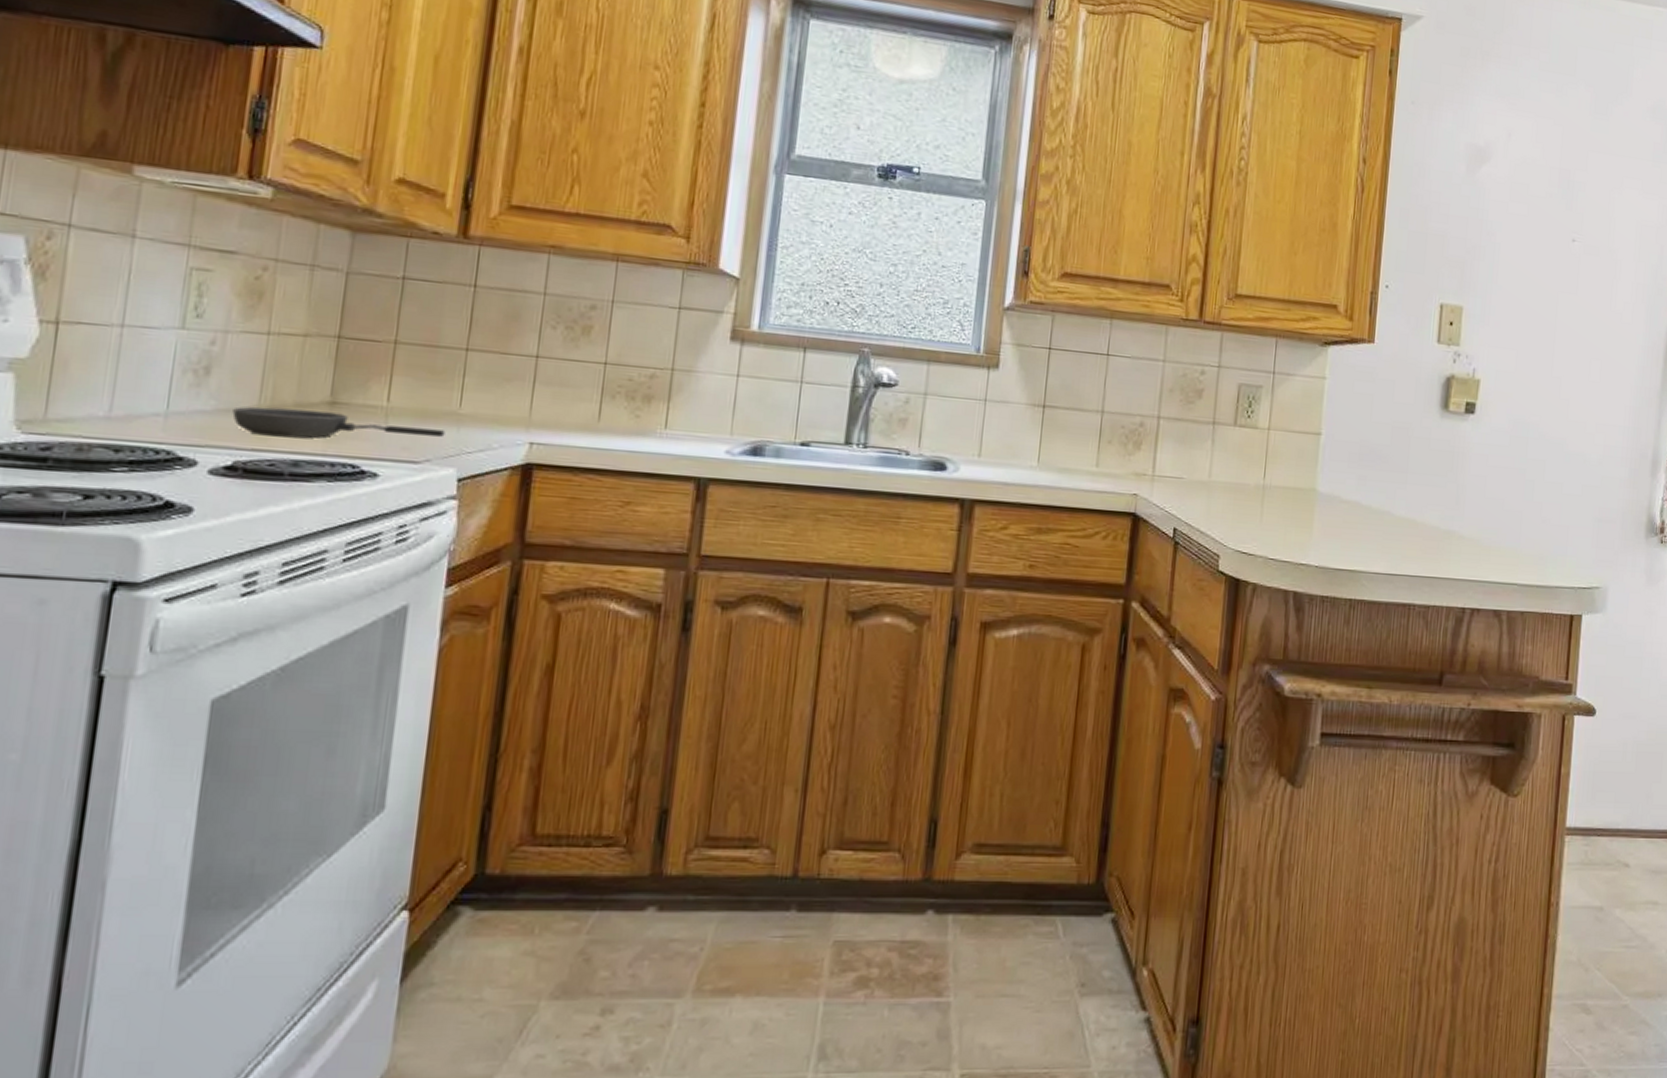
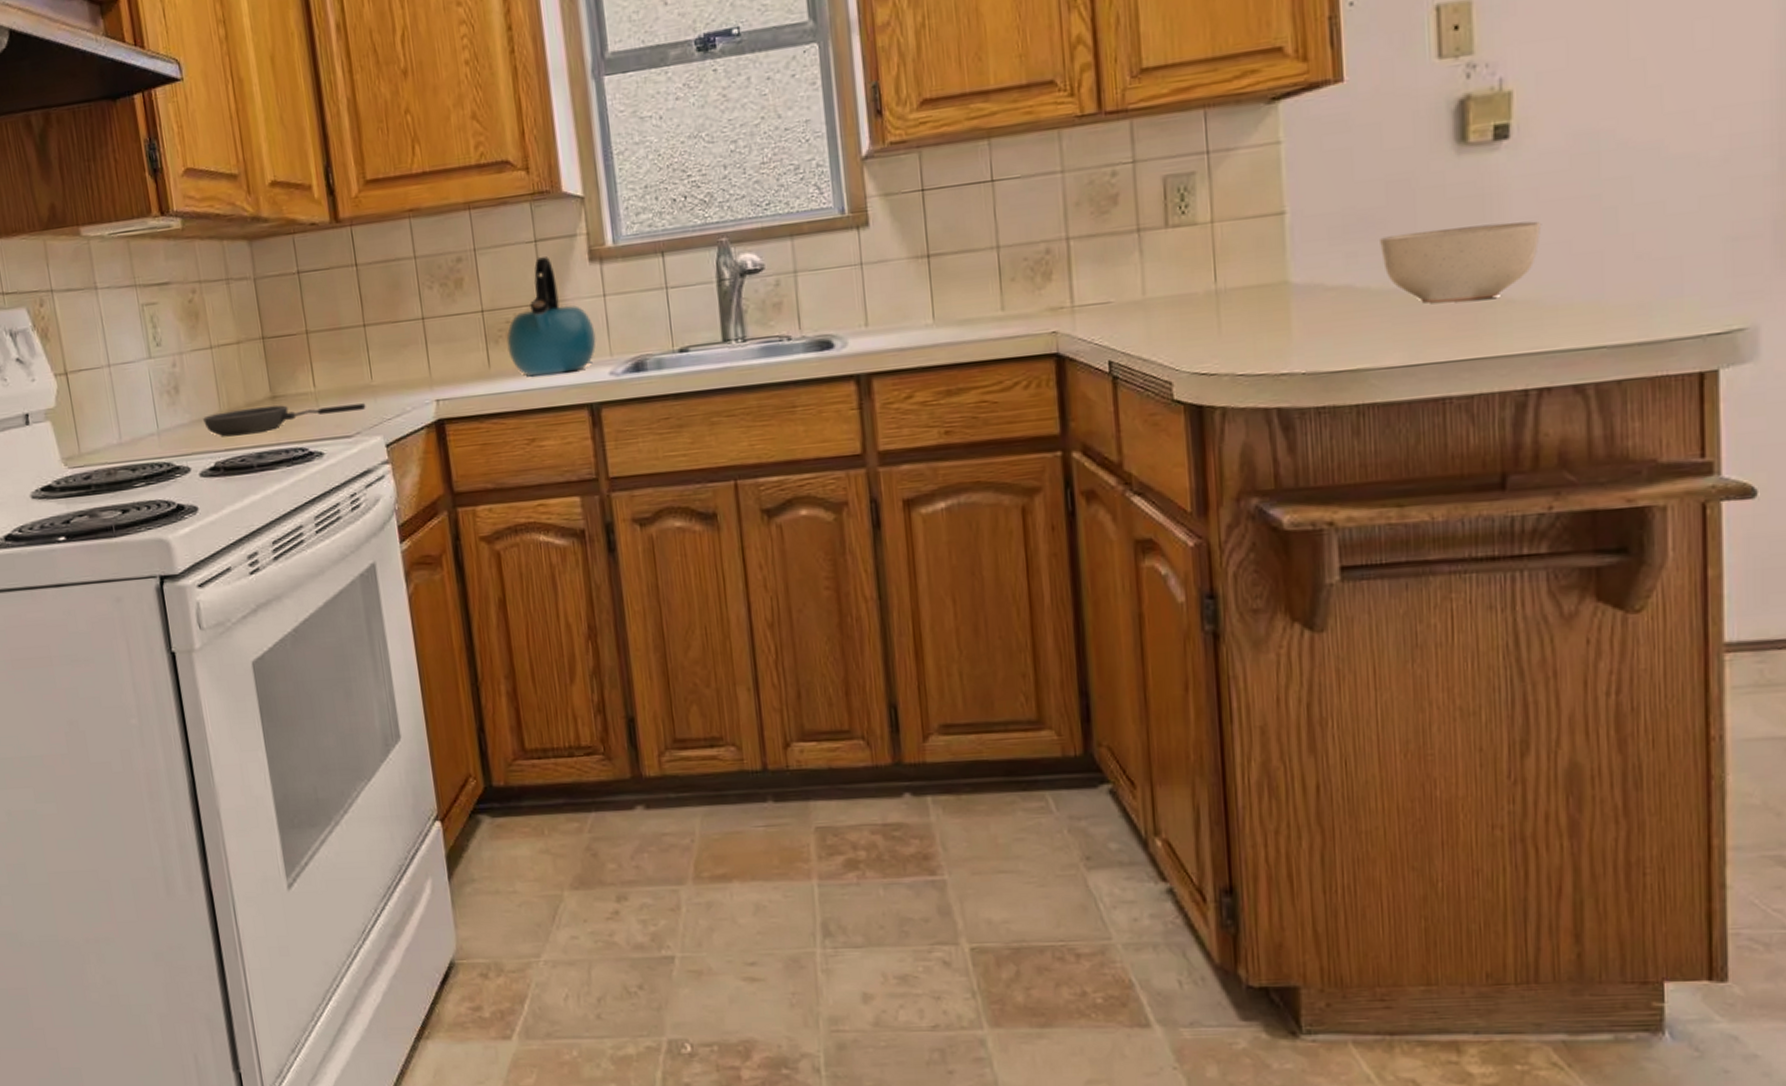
kettle: none [623,325,721,443] -> present [507,257,596,376]
bowl: none [1381,469,1488,532] -> present [1378,221,1542,303]

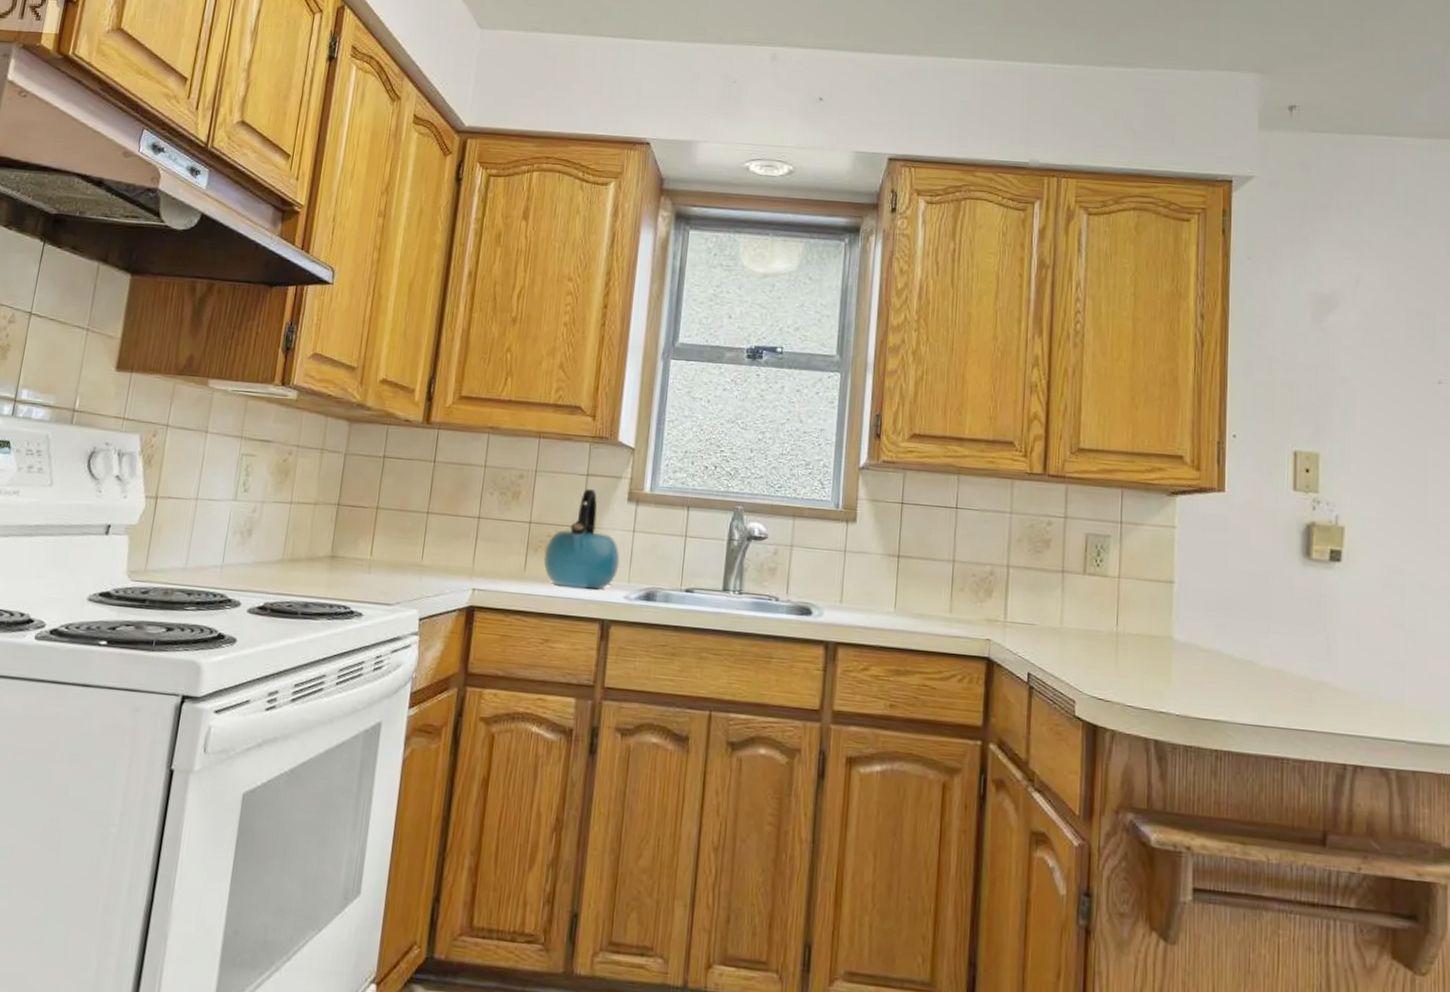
frying pan: present [203,403,366,437] -> none [265,560,411,585]
bowl: present [1378,221,1542,303] -> none [1241,617,1362,684]

